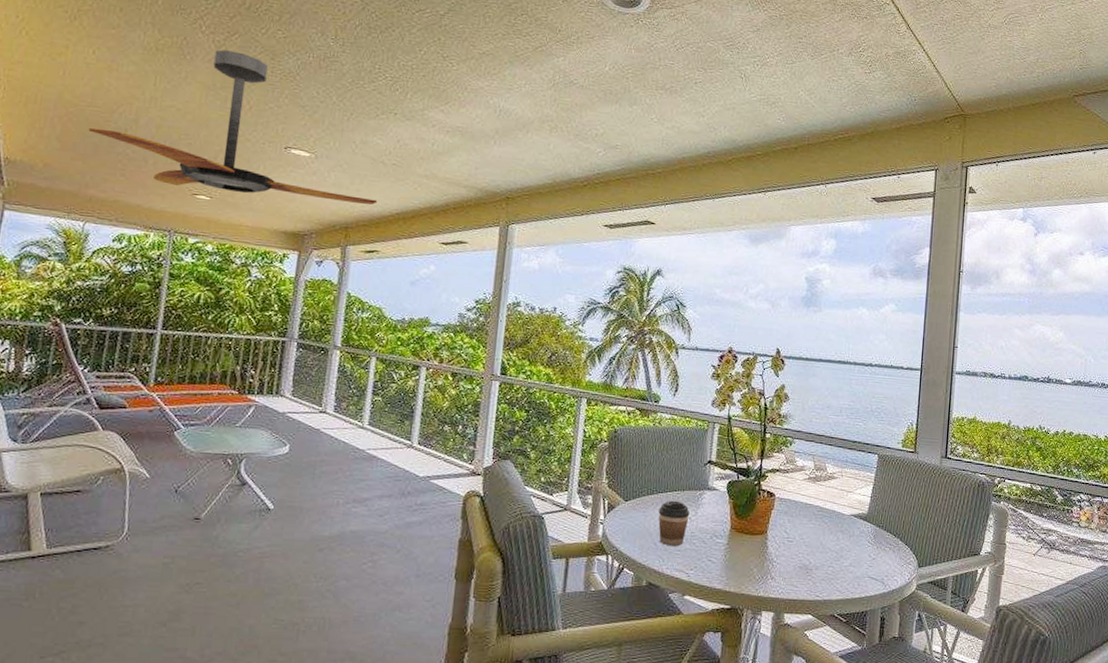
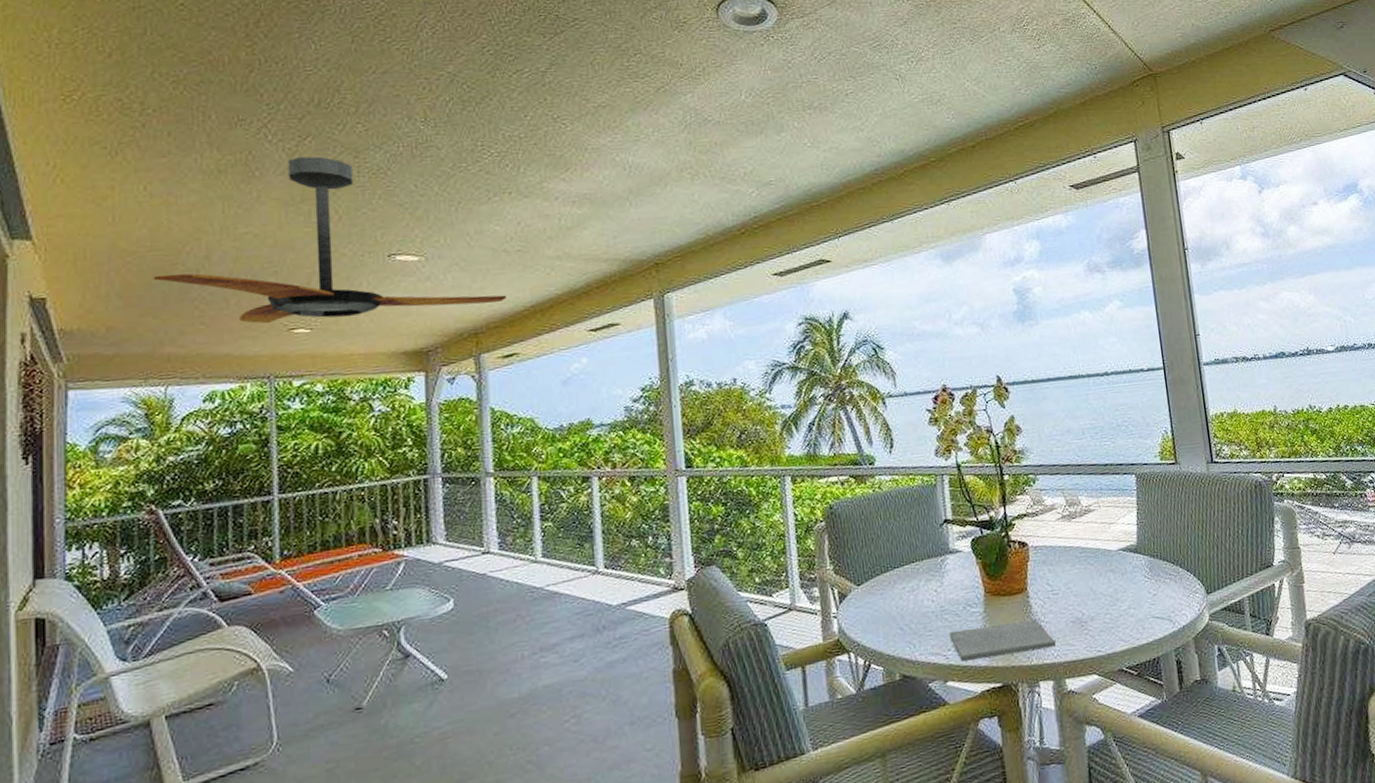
coffee cup: present [658,500,690,547] -> none [897,573,935,628]
notepad: none [694,555,783,585] -> present [950,619,1057,662]

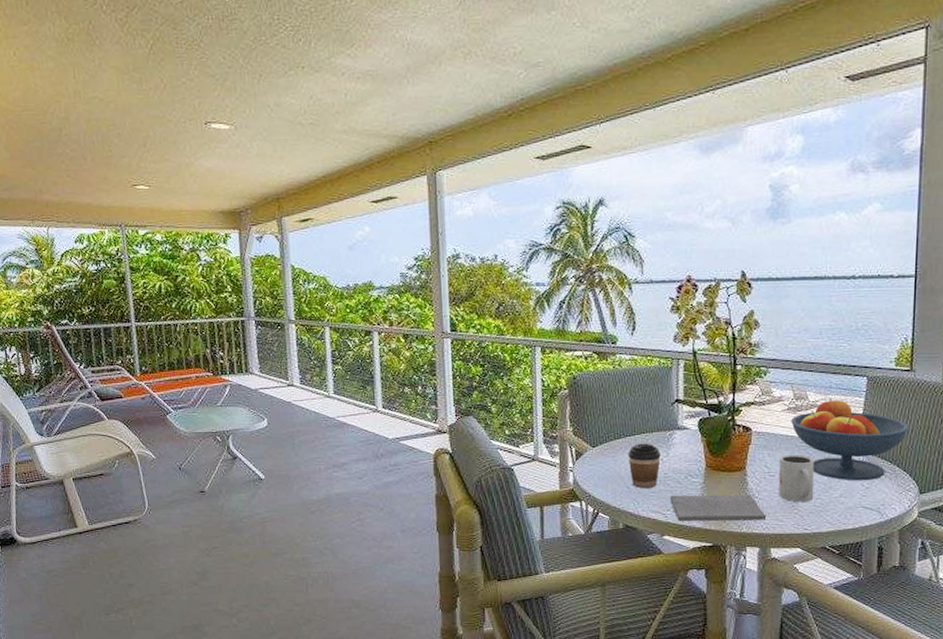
ceiling fan: present [153,156,507,324] -> none [29,27,303,180]
coffee cup: none [897,573,935,628] -> present [628,443,661,489]
mug: none [1061,566,1102,621] -> present [779,455,815,502]
fruit bowl: none [1067,501,1185,590] -> present [791,398,909,481]

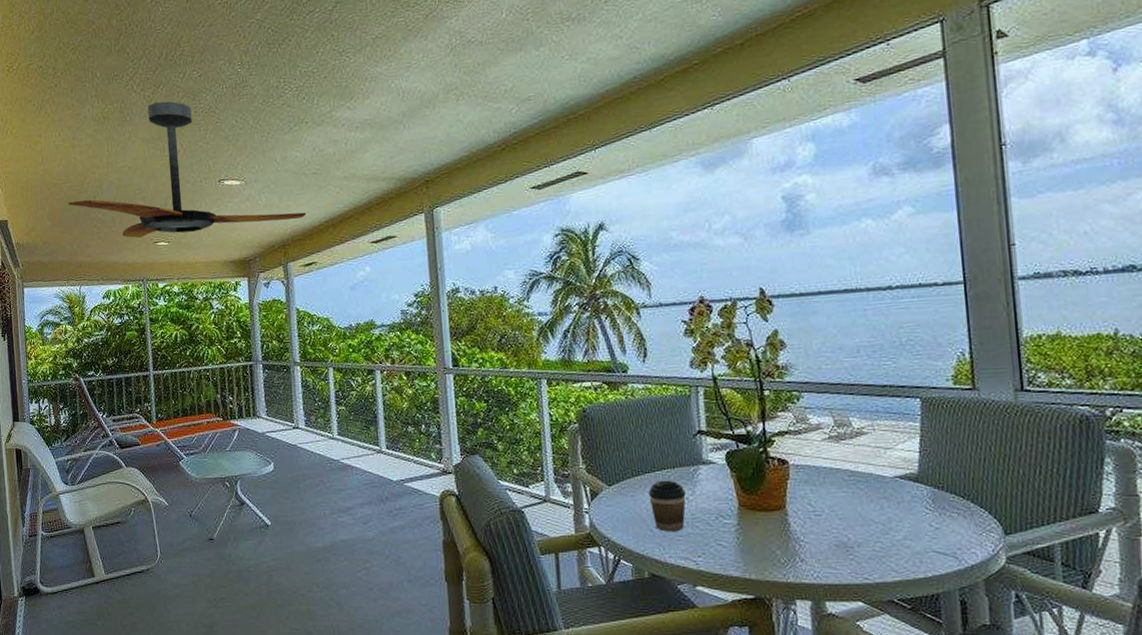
ceiling fan: none [29,27,303,180] -> present [68,101,307,239]
notepad: present [670,494,767,521] -> none [700,537,817,569]
mug: present [779,455,815,502] -> none [825,490,872,546]
fruit bowl: present [791,398,909,481] -> none [834,424,980,521]

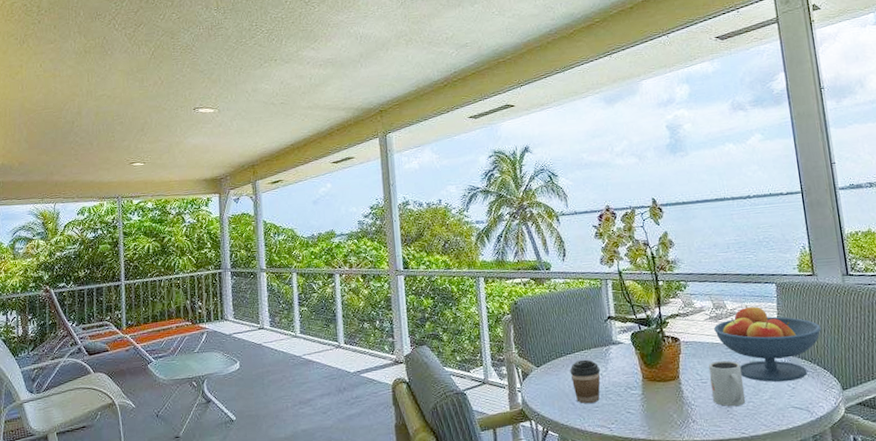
ceiling fan: present [68,101,307,239] -> none [46,39,274,160]
mug: none [825,490,872,546] -> present [709,360,746,407]
fruit bowl: none [834,424,980,521] -> present [714,305,821,382]

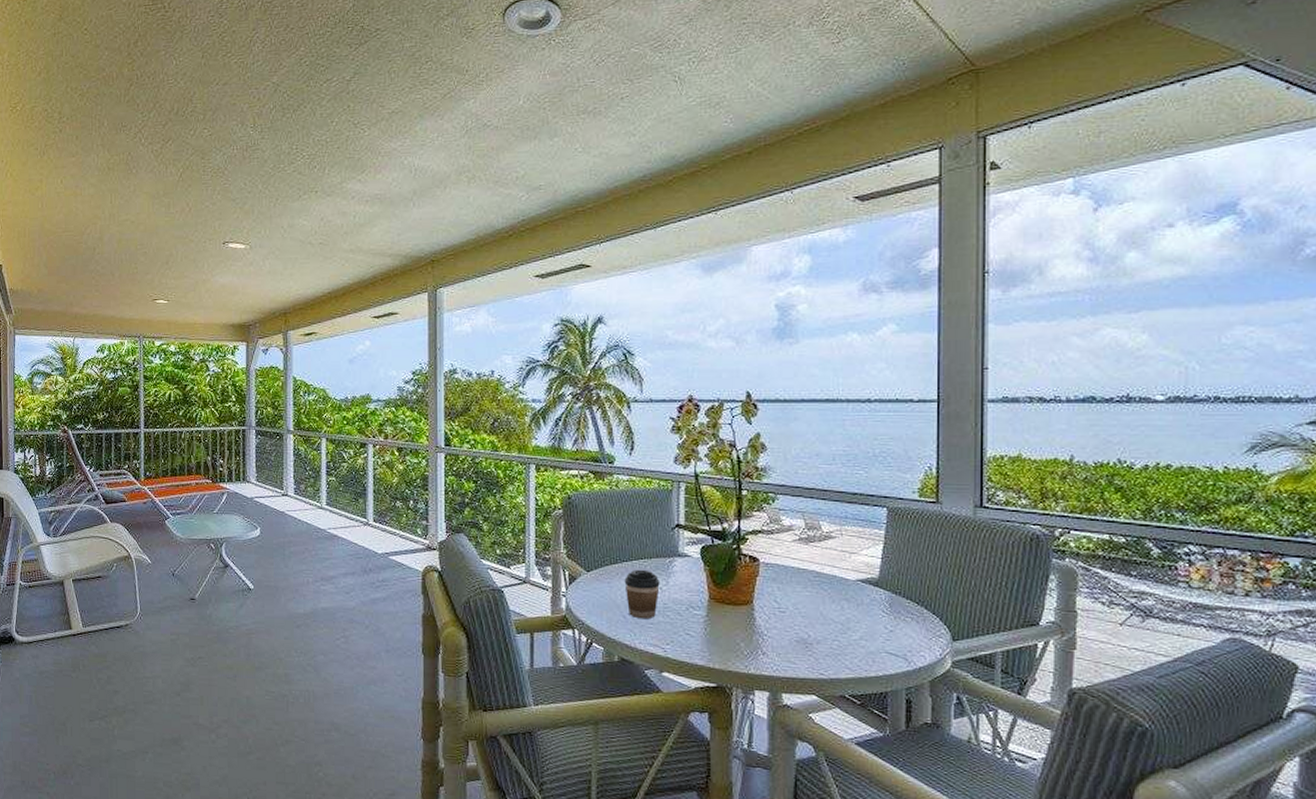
mug: present [709,360,746,407] -> none [791,590,830,644]
fruit bowl: present [714,305,821,382] -> none [803,529,937,623]

